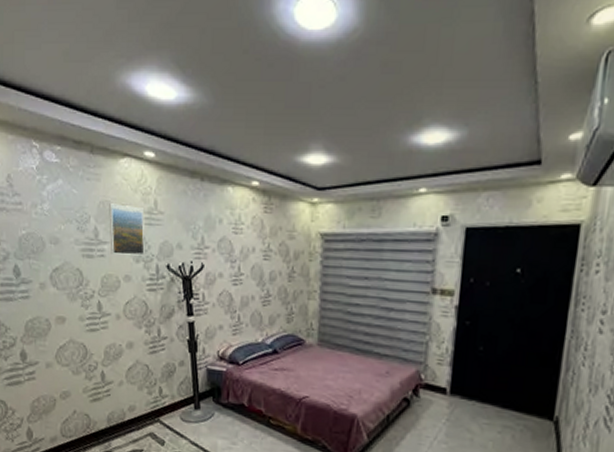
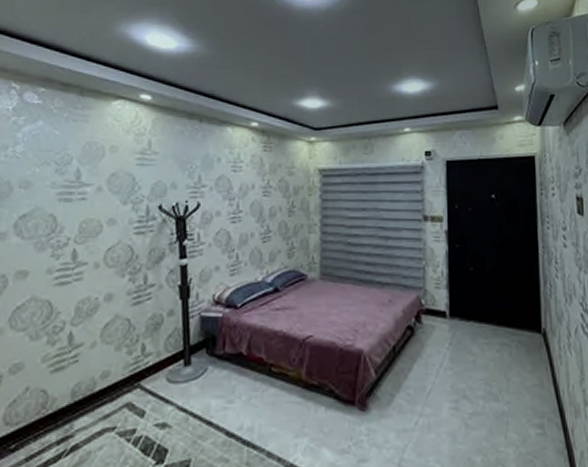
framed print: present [109,203,145,256] -> none [94,144,136,197]

